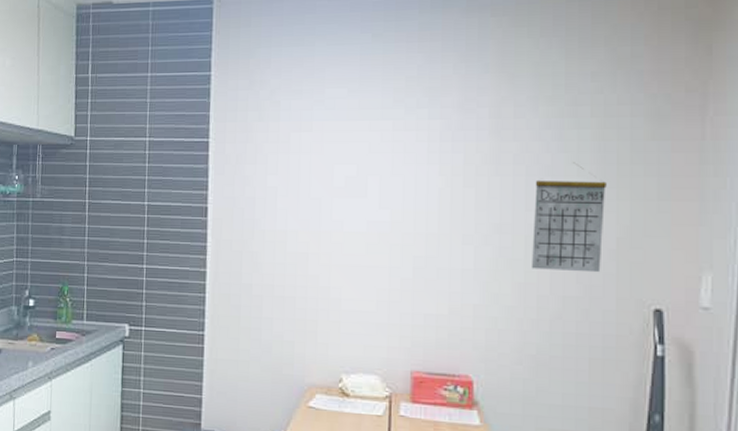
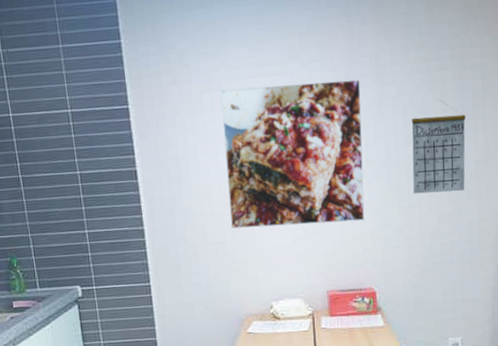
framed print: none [304,130,474,293] -> present [221,79,365,229]

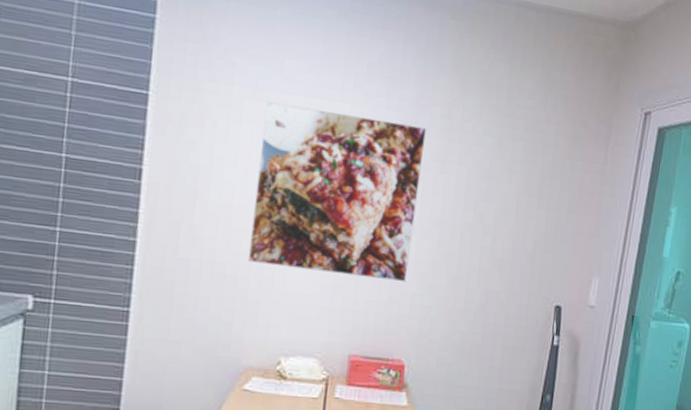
calendar: present [411,100,466,194] -> none [464,170,531,271]

